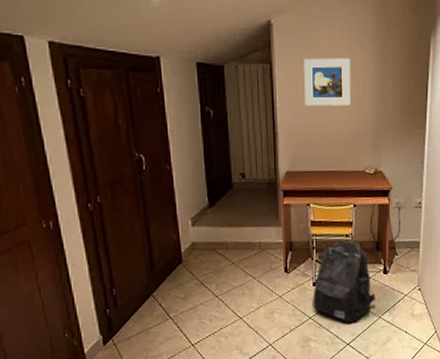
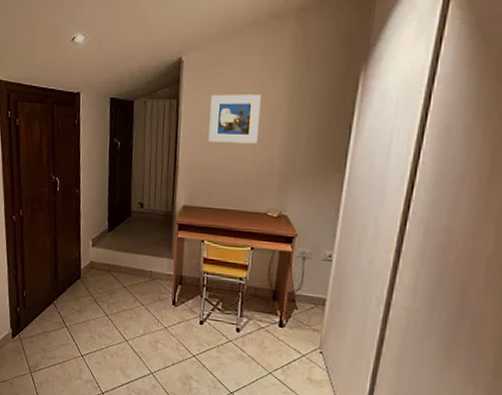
backpack: present [313,239,375,323] -> none [198,283,267,372]

